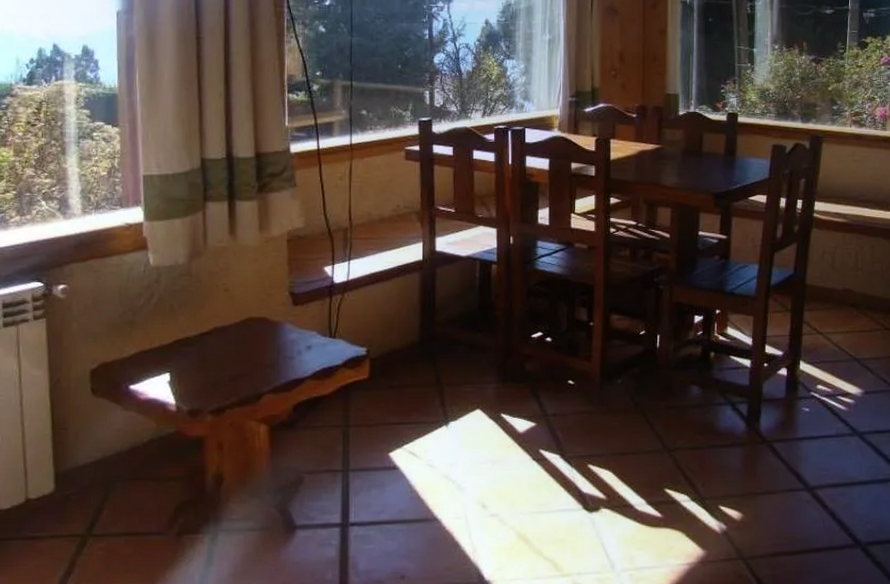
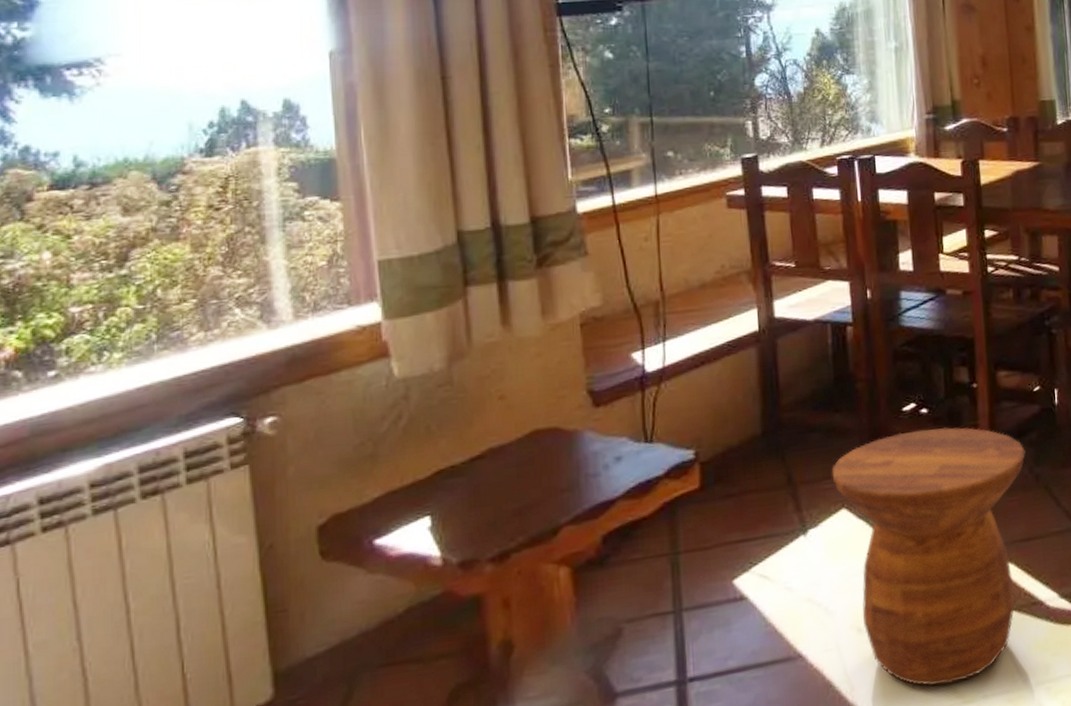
side table: none [471,354,629,560] -> present [831,427,1026,686]

